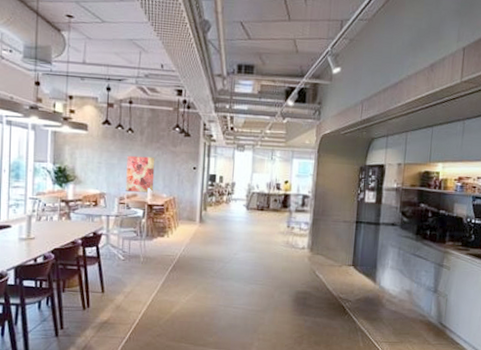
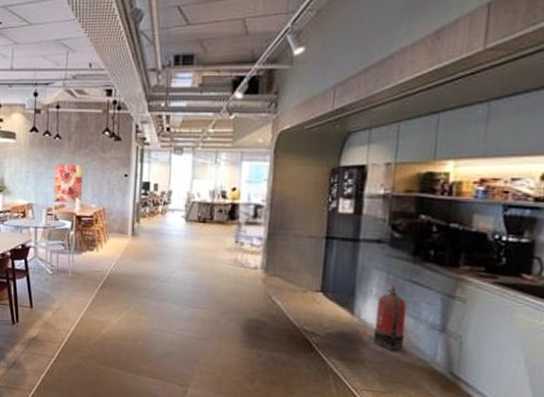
fire extinguisher: none [389,257,412,310] -> present [374,284,407,351]

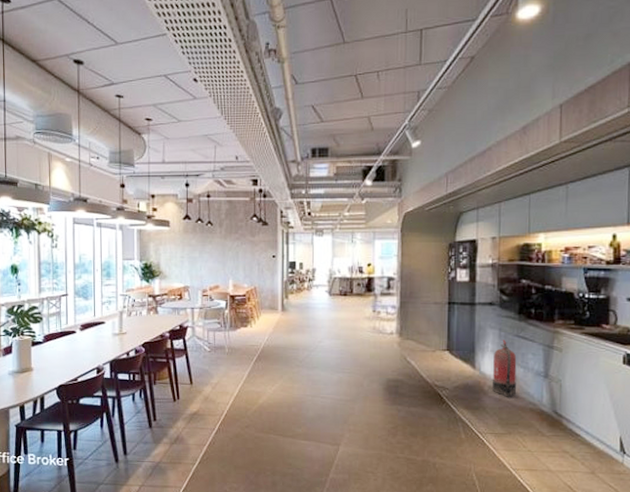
wall art: present [53,163,84,203] -> none [208,248,235,284]

